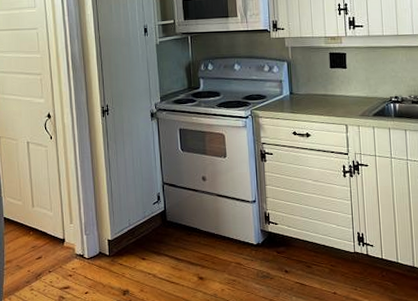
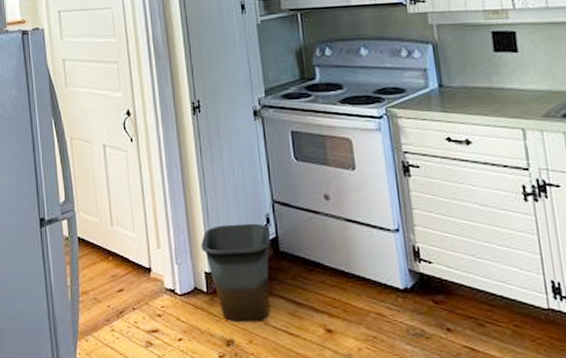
waste bin: none [106,200,160,276] -> present [201,223,271,322]

